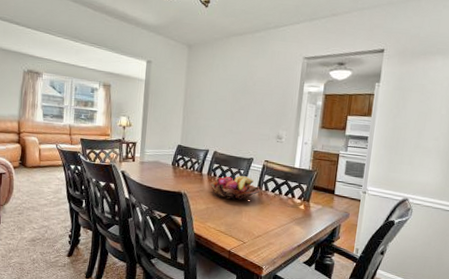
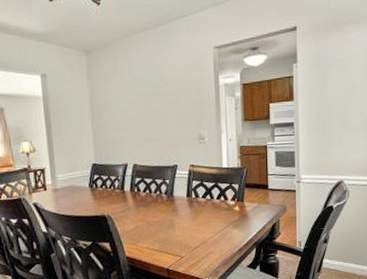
fruit basket: present [210,176,260,201] -> none [135,185,190,214]

